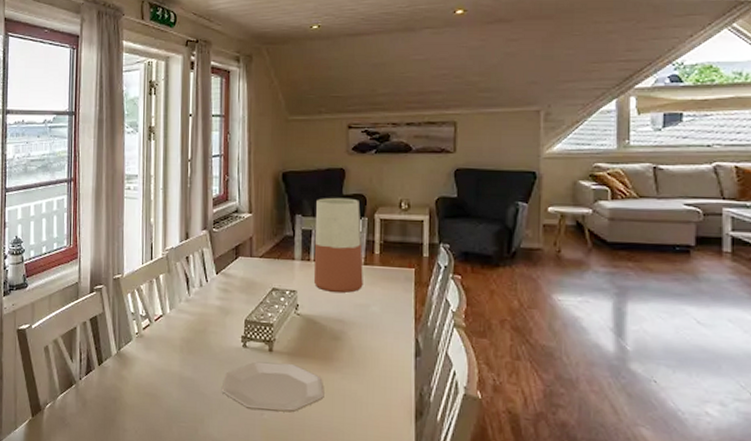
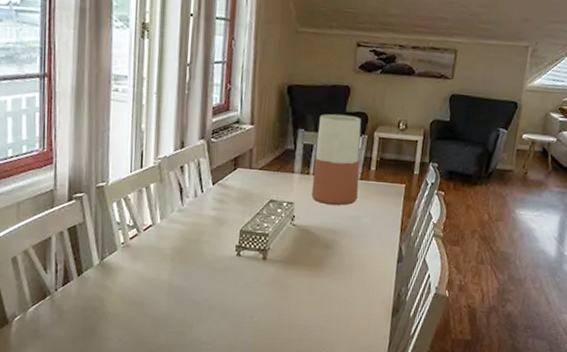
plate: present [221,361,324,413] -> none [212,269,313,315]

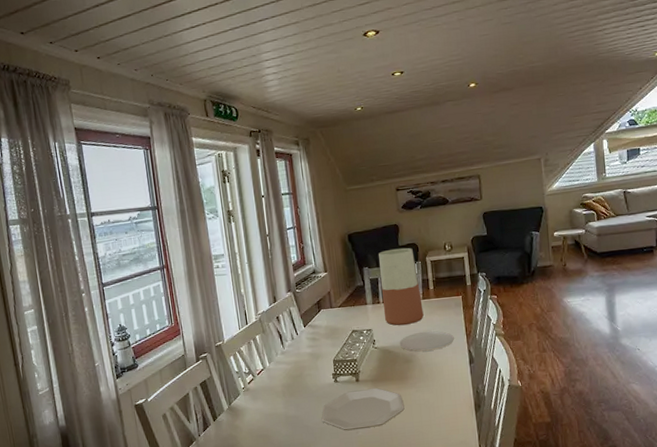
plate: none [212,269,313,315] -> present [321,387,405,431]
plate: none [322,216,387,240] -> present [399,331,454,352]

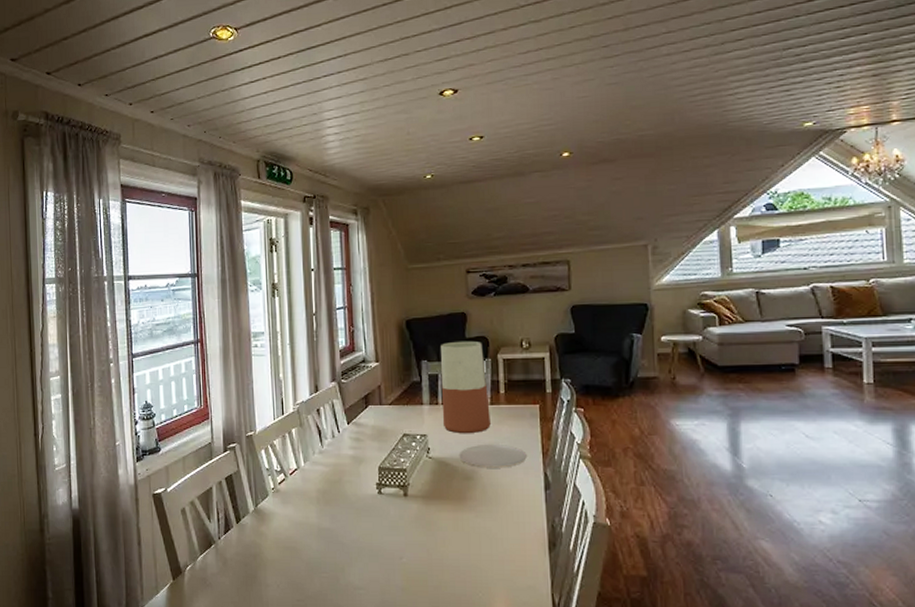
plate: present [321,387,405,431] -> none [359,506,460,555]

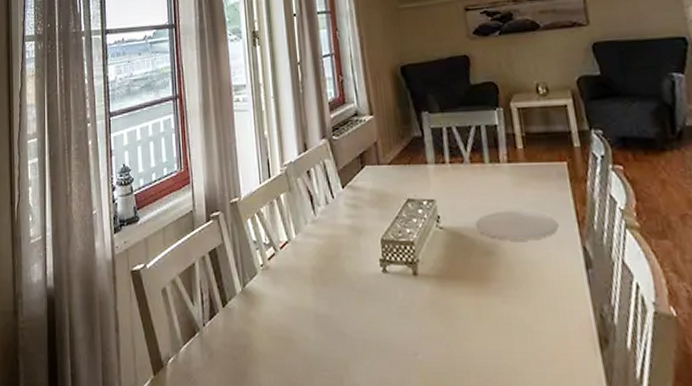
vase: present [441,340,491,433] -> none [442,87,510,197]

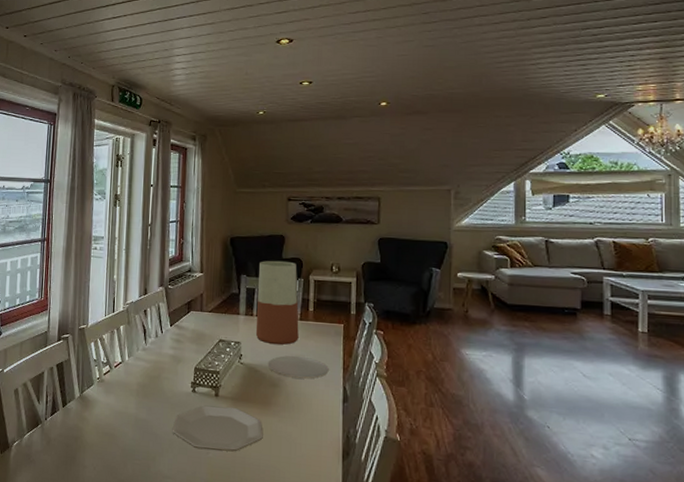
plate: none [364,288,486,350] -> present [172,405,263,452]
vase: none [442,87,510,197] -> present [256,260,299,345]

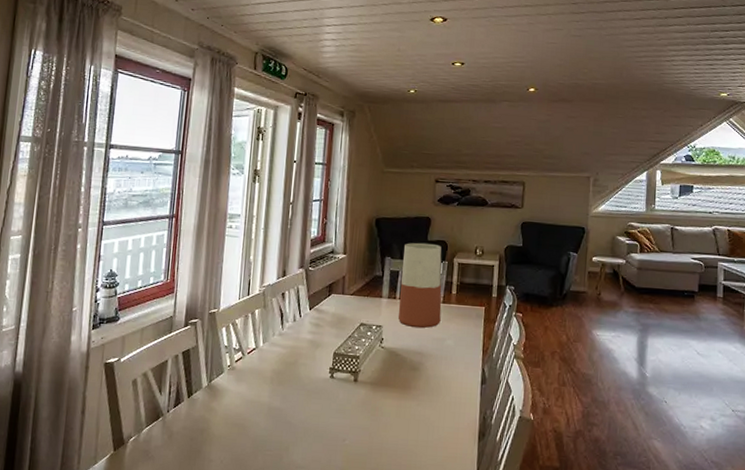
plate: present [172,405,263,452] -> none [307,391,402,438]
plate: present [267,355,329,379] -> none [408,338,469,362]

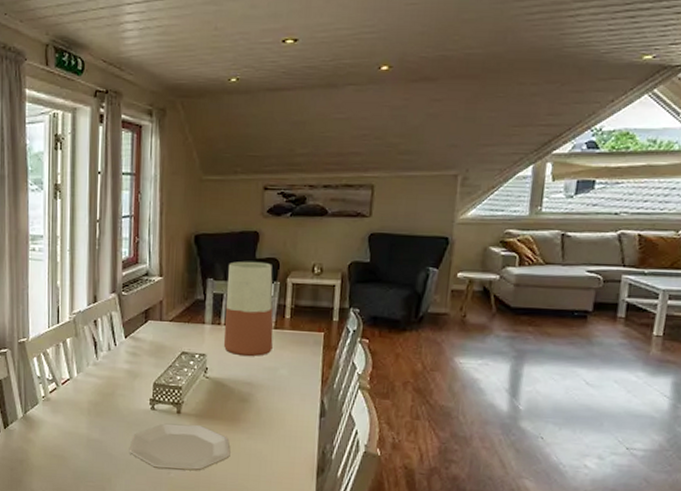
plate: none [307,391,402,438] -> present [129,423,231,471]

